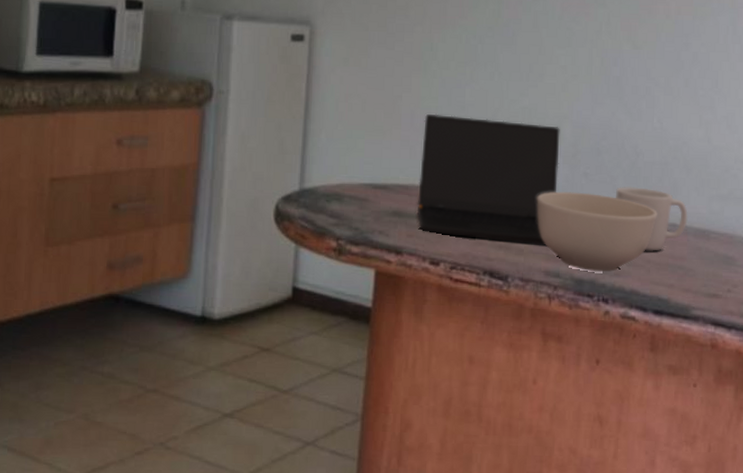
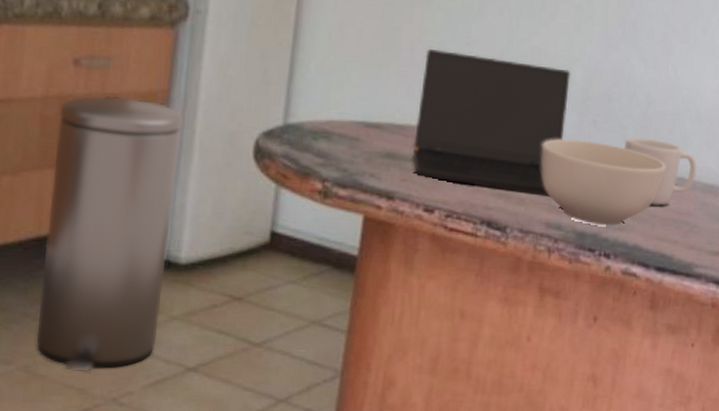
pedal bin: none [93,170,212,419] -> present [36,95,183,372]

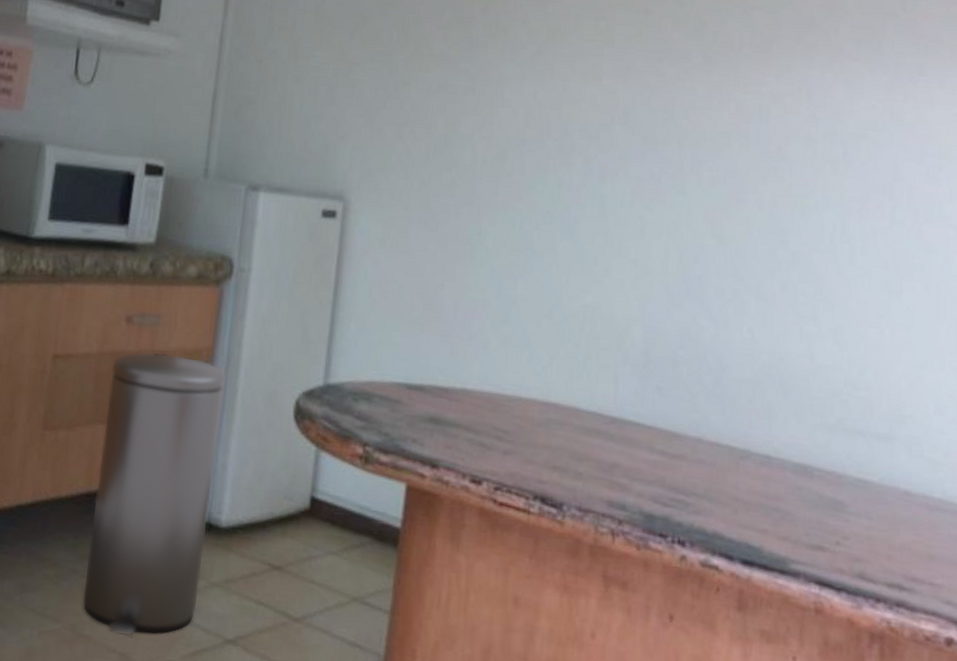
laptop: present [412,49,571,195] -> none [456,307,629,469]
bowl: present [540,138,666,226] -> none [599,406,747,508]
mug: present [623,136,697,207] -> none [694,406,785,489]

